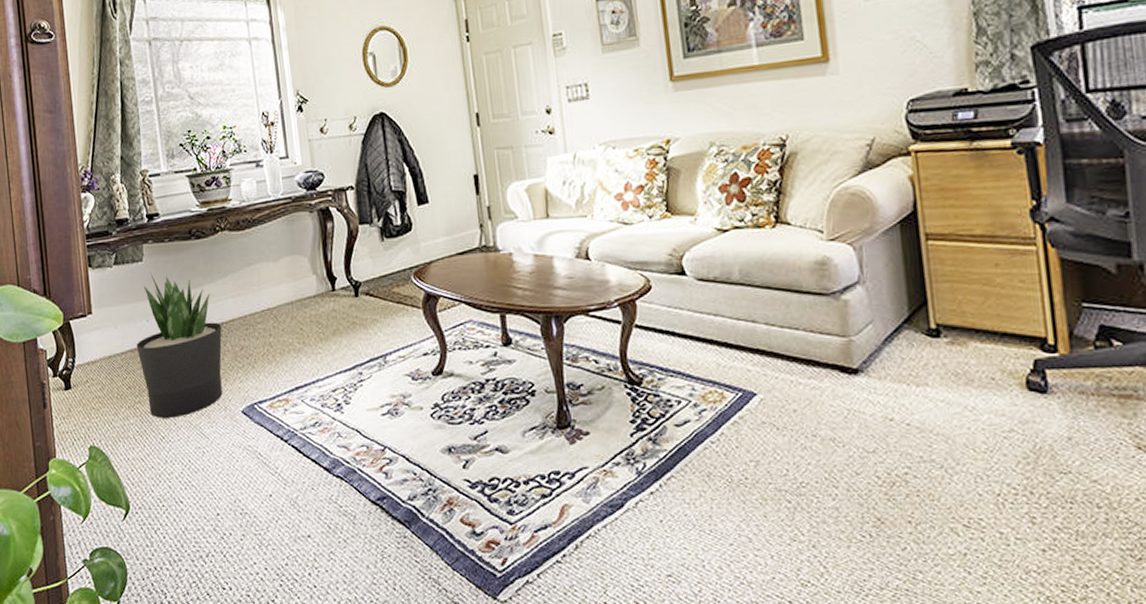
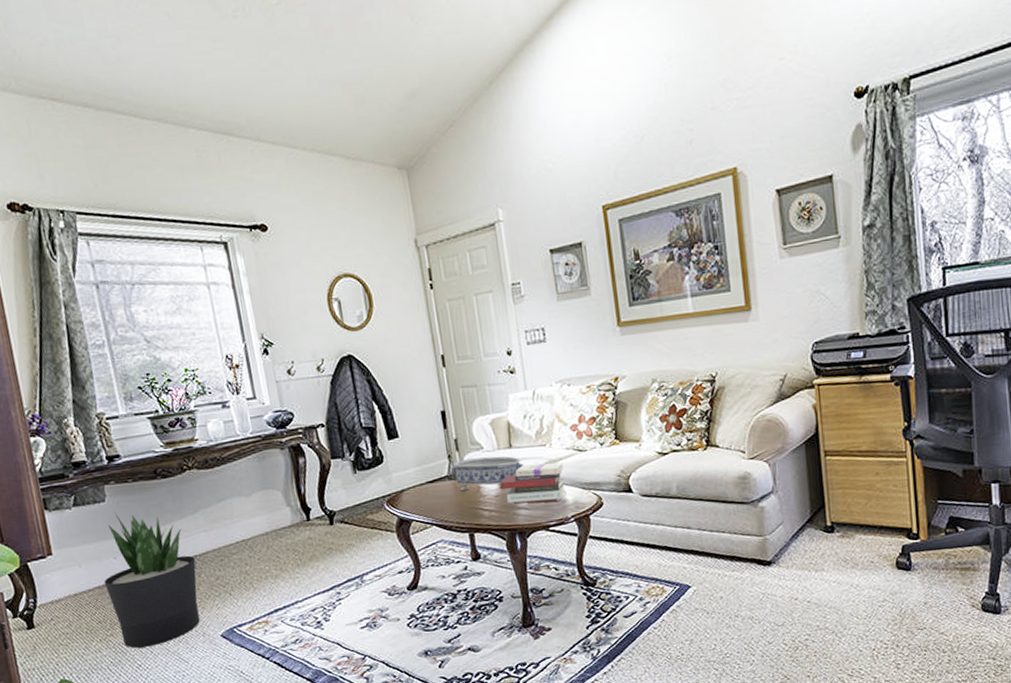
decorative bowl: none [482,227,562,266] -> present [450,456,524,491]
books: none [535,236,609,284] -> present [500,462,566,504]

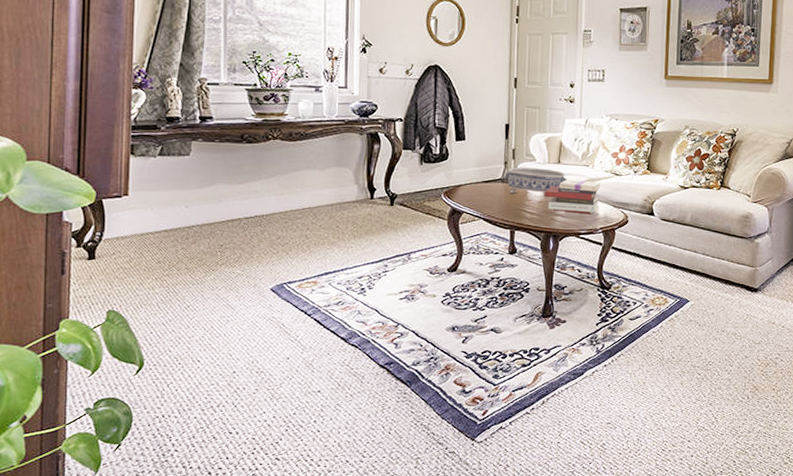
planter: present [104,512,200,648] -> none [171,166,261,290]

